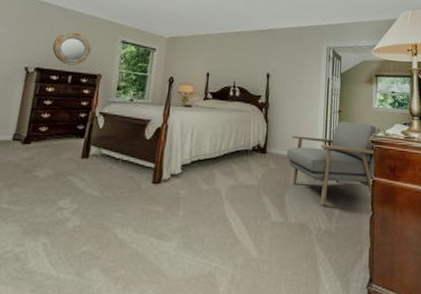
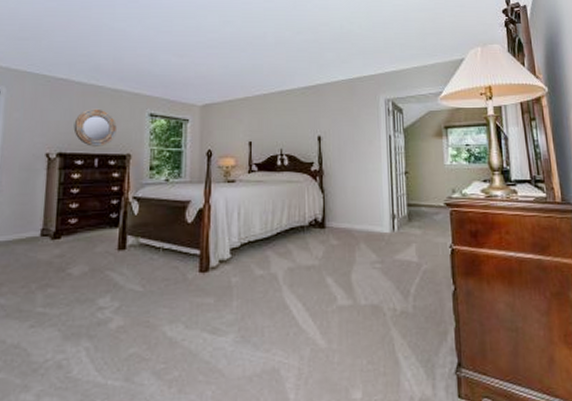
armchair: present [286,121,379,206] -> none [348,183,454,284]

